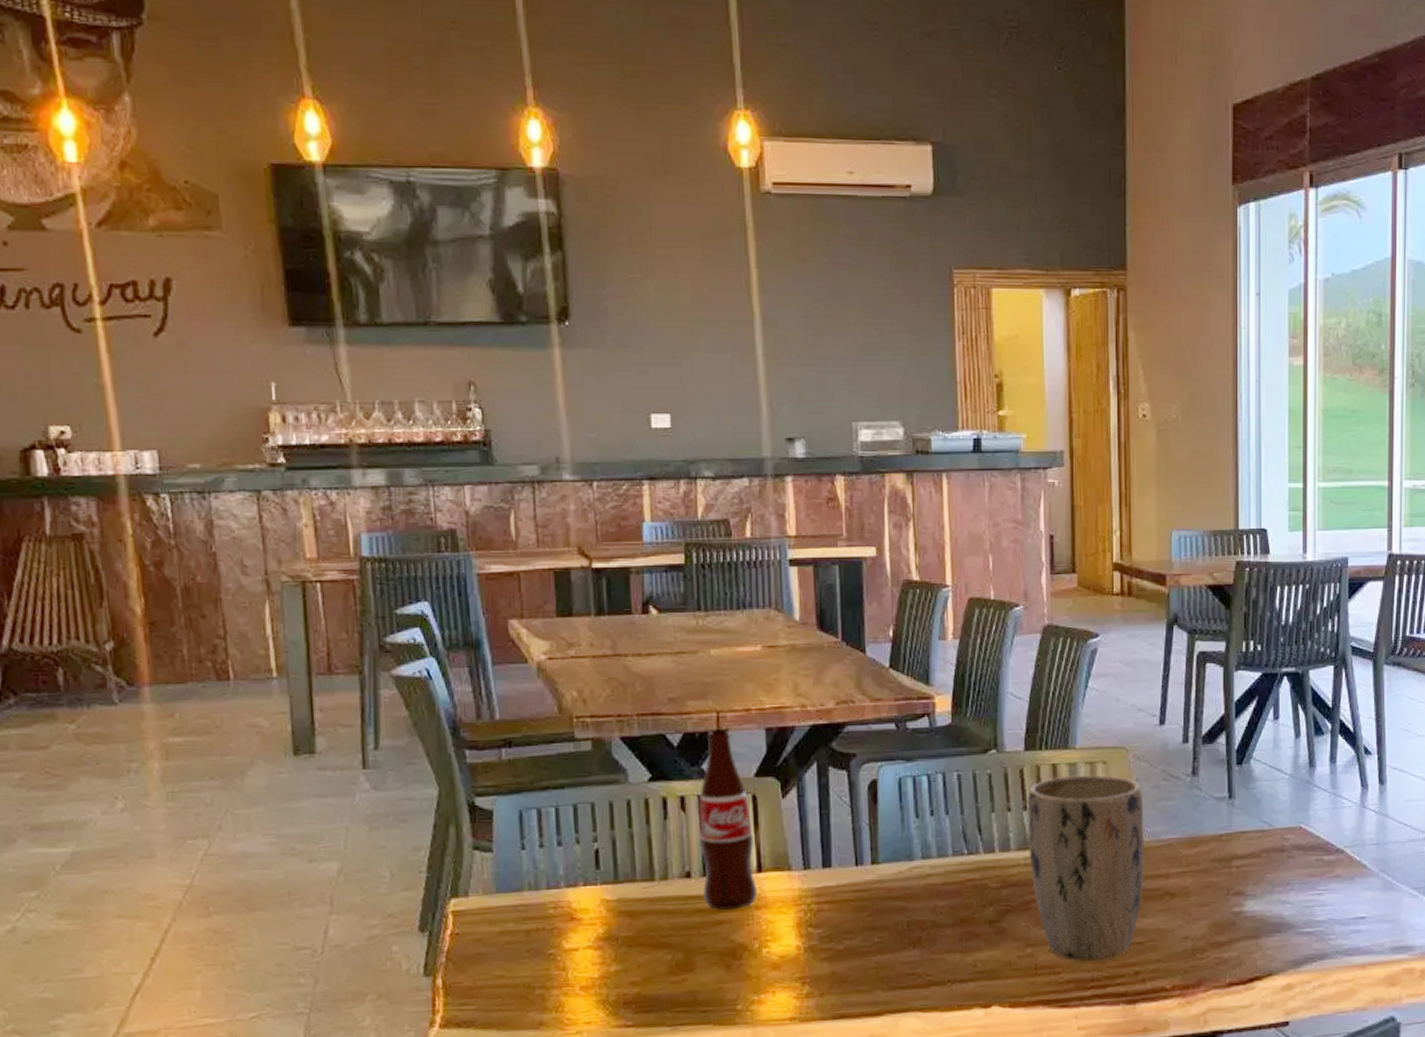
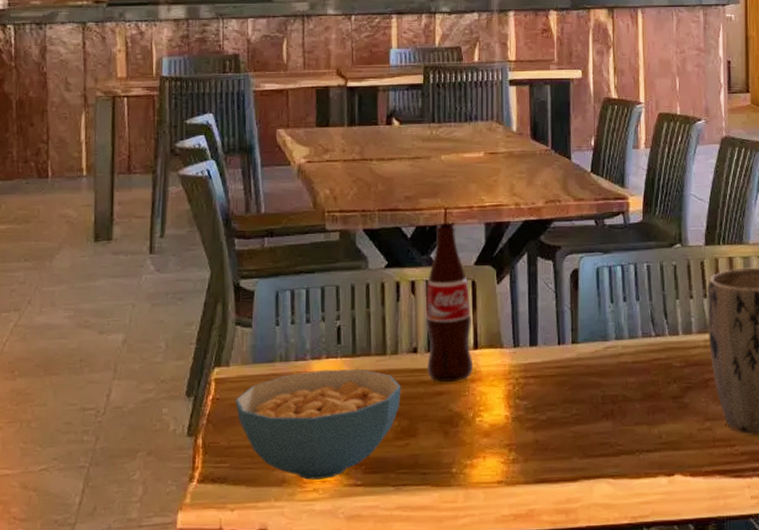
cereal bowl: none [478,897,674,1022] -> present [235,369,401,480]

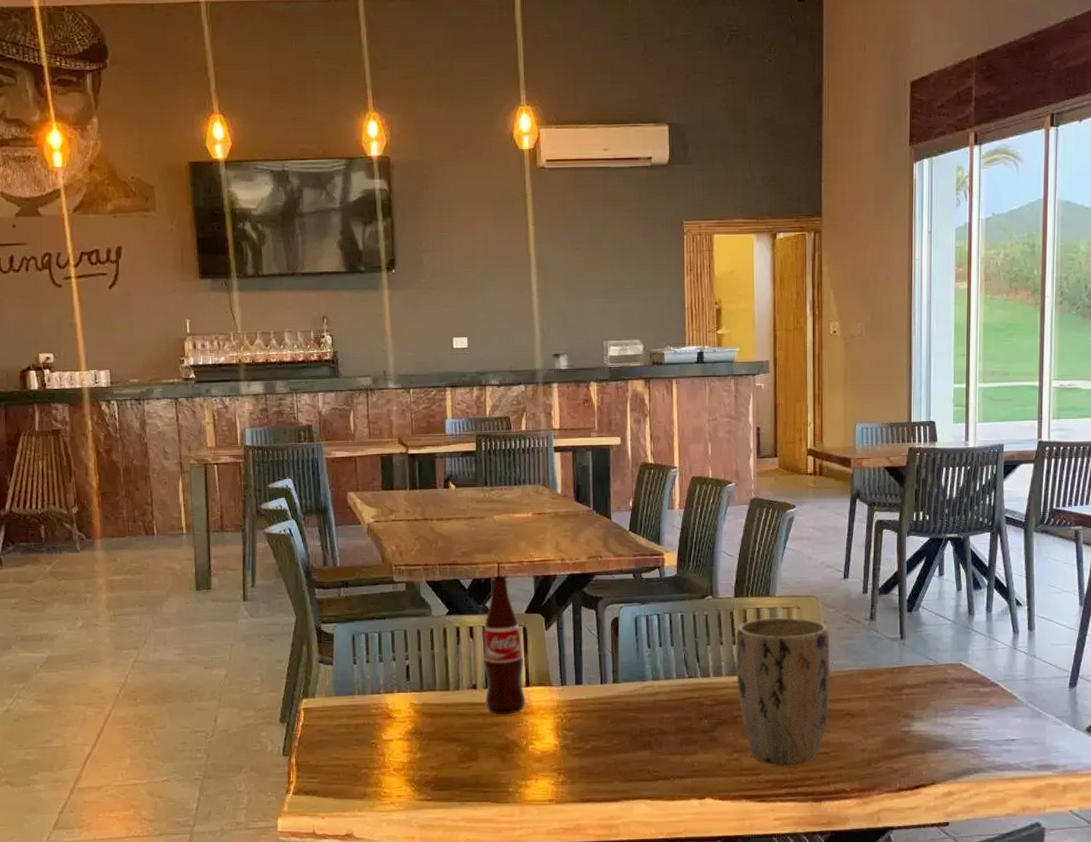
cereal bowl: present [235,369,401,480] -> none [321,702,463,795]

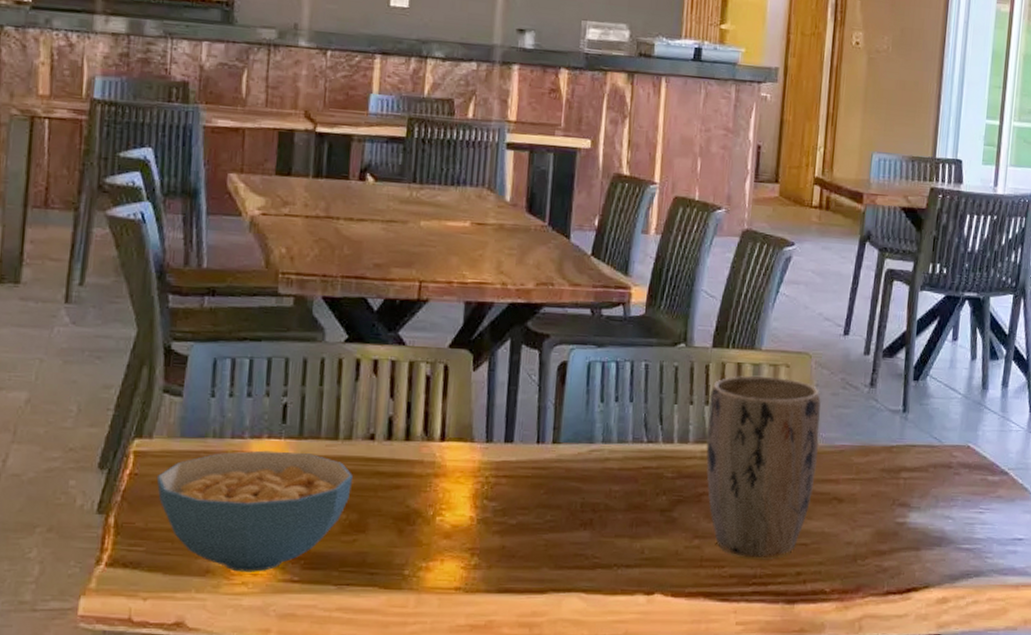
cereal bowl: none [321,702,463,795] -> present [156,450,353,572]
bottle: present [483,576,526,715] -> none [384,297,441,476]

